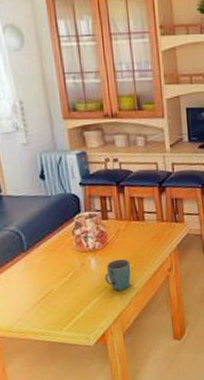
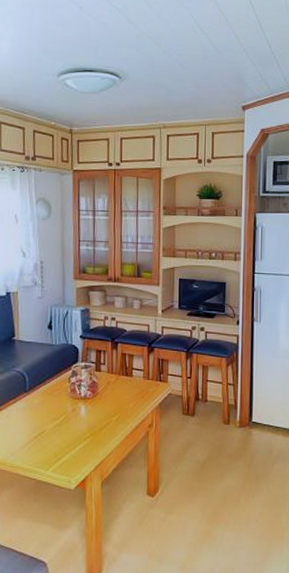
mug: present [104,259,131,290] -> none [91,410,116,439]

